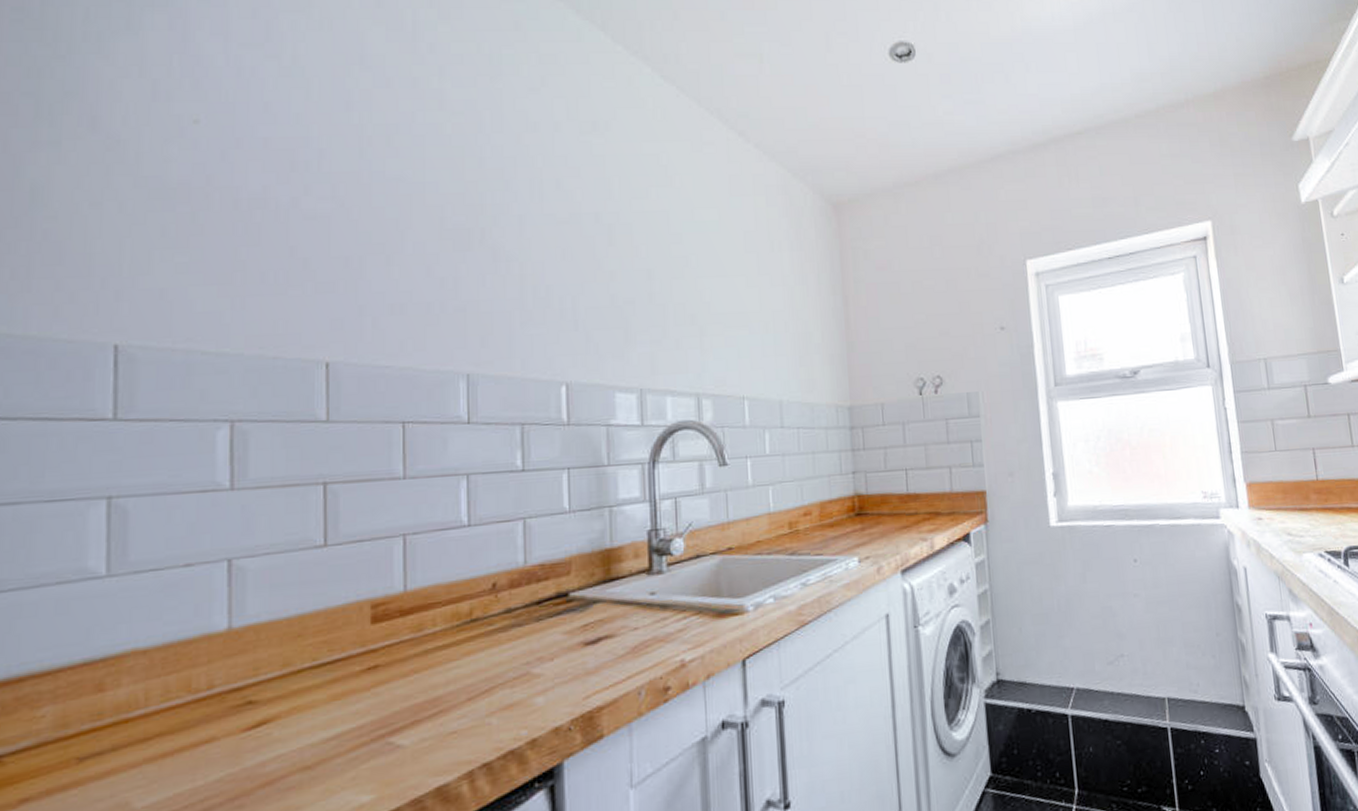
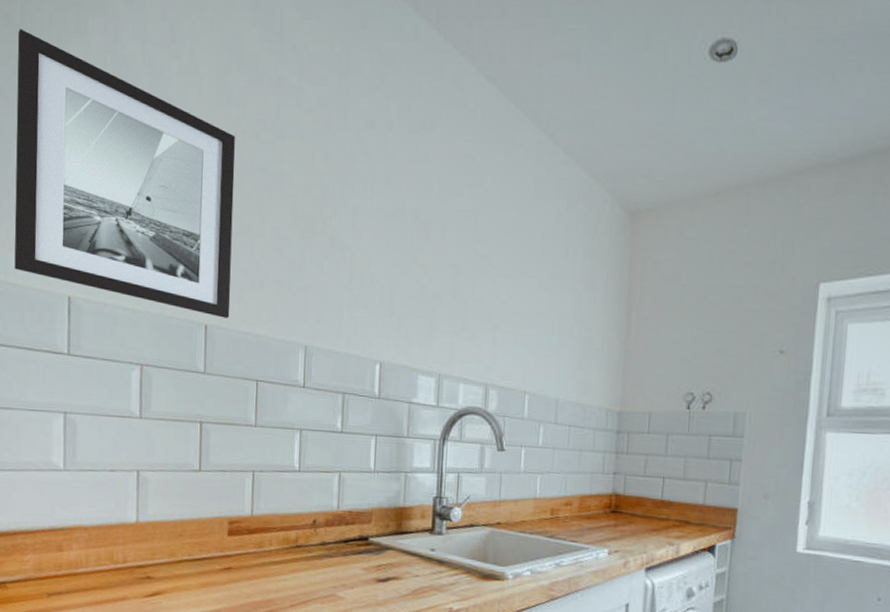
wall art: none [24,25,361,352] -> present [14,29,236,318]

